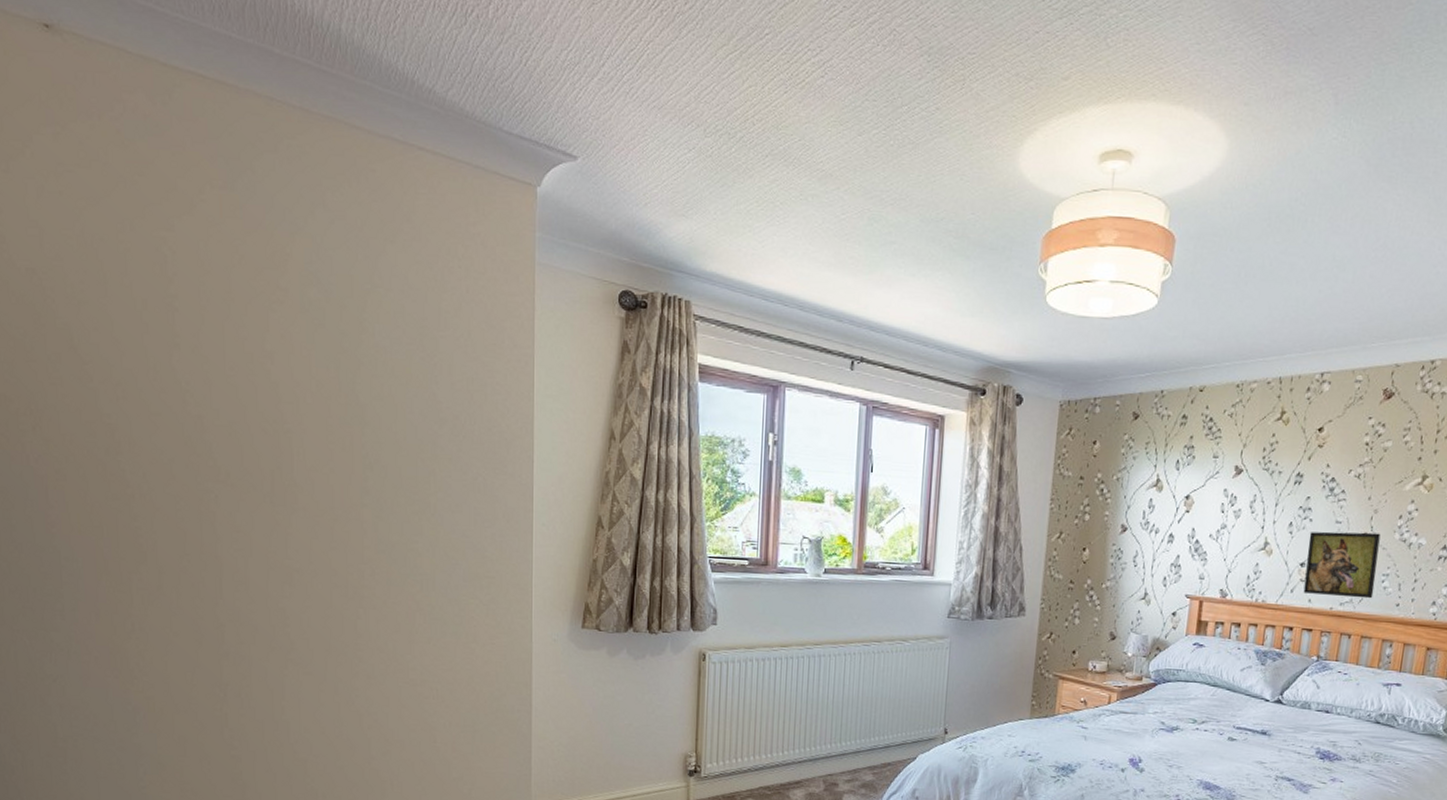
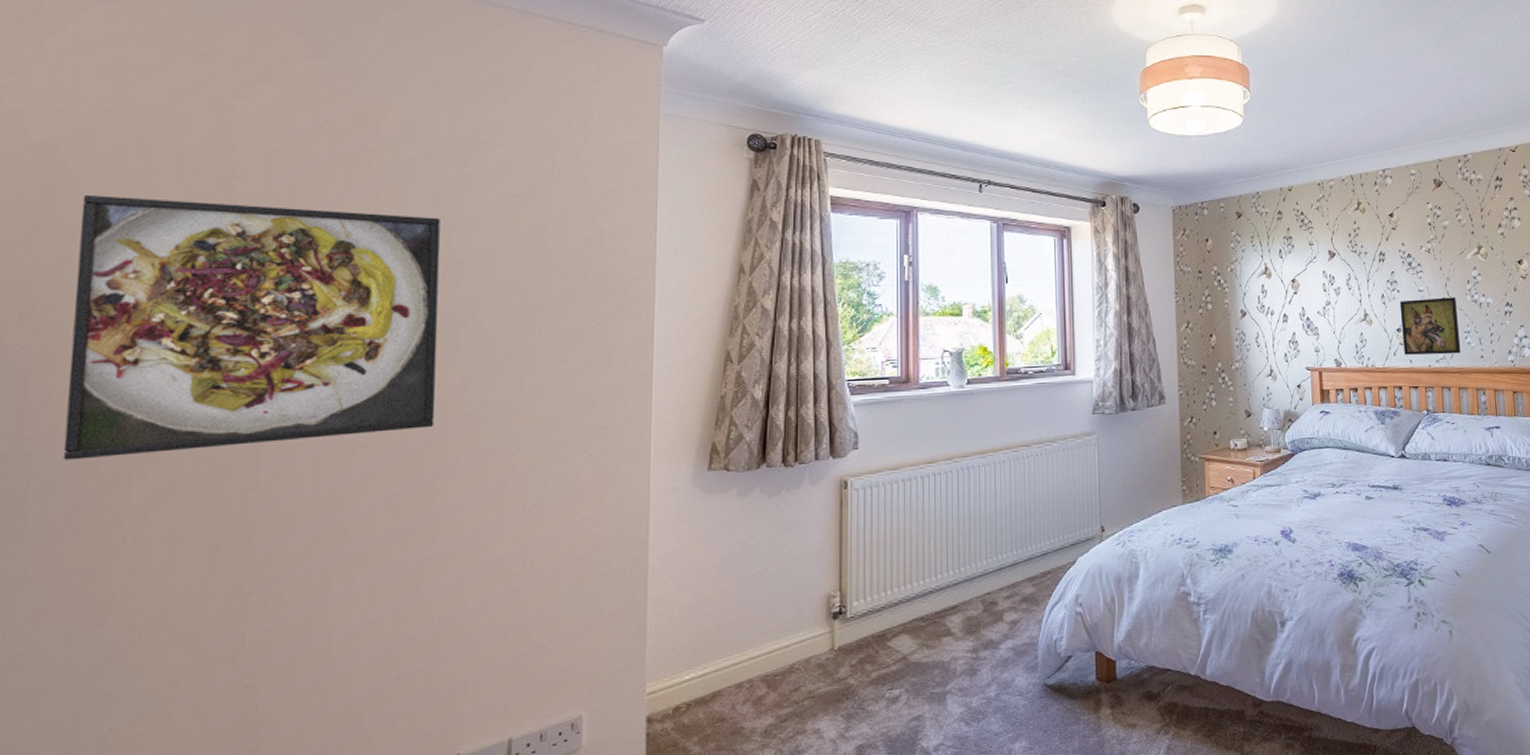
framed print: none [62,319,353,561] -> present [62,194,441,461]

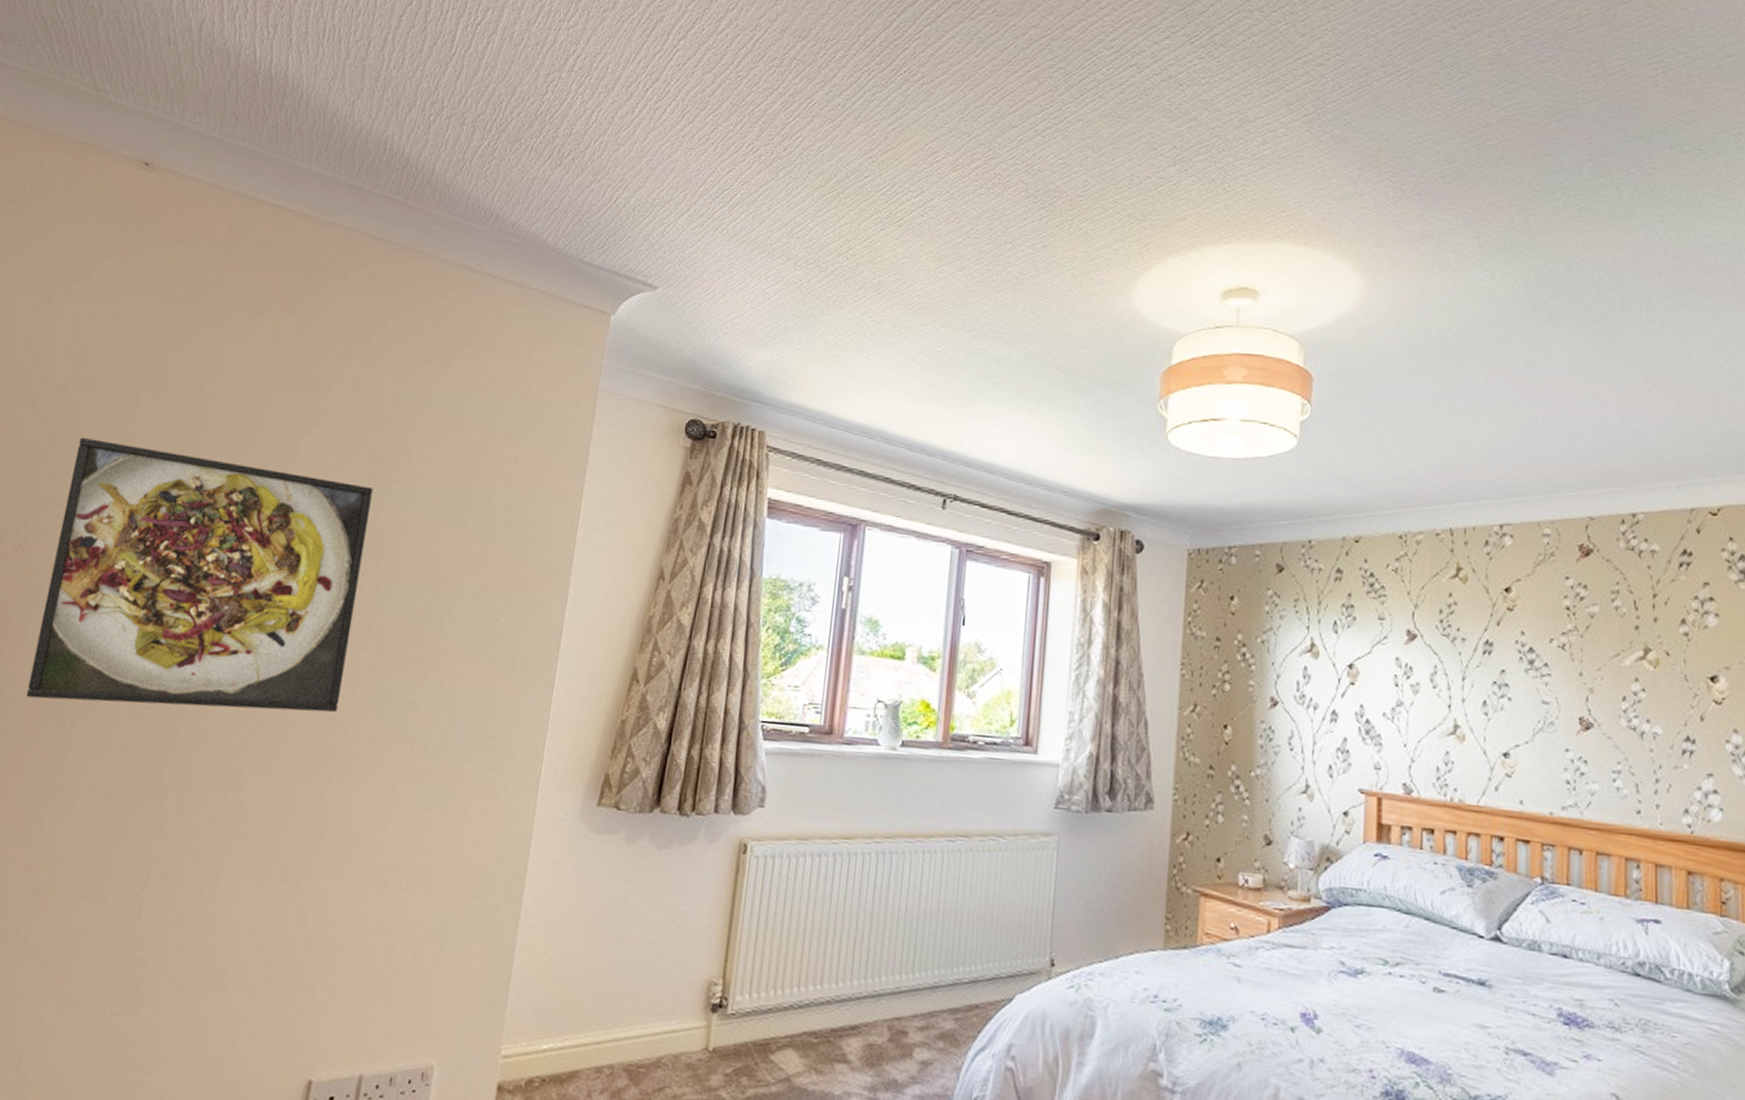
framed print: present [1399,297,1461,355] -> none [1510,714,1604,803]

